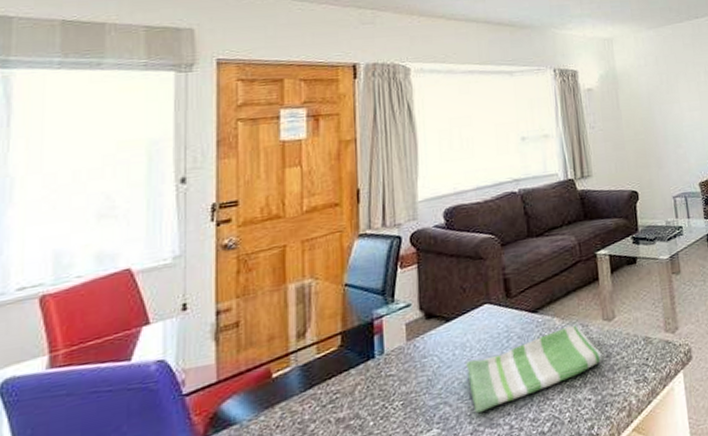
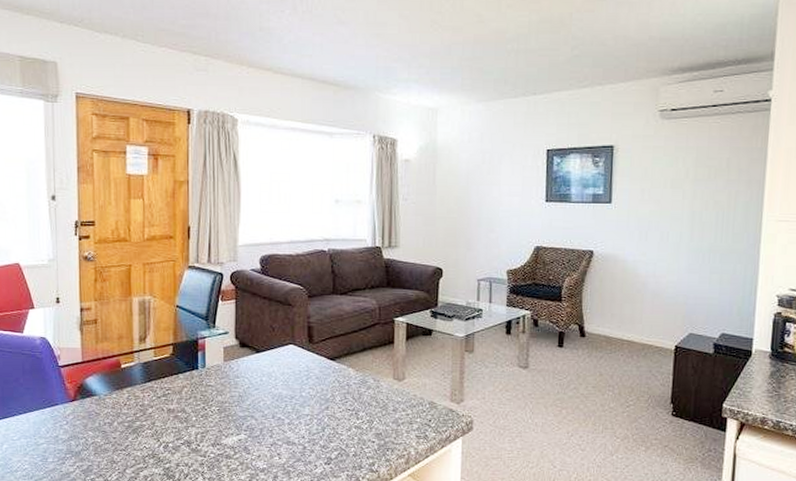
dish towel: present [466,325,602,413] -> none [271,377,389,430]

